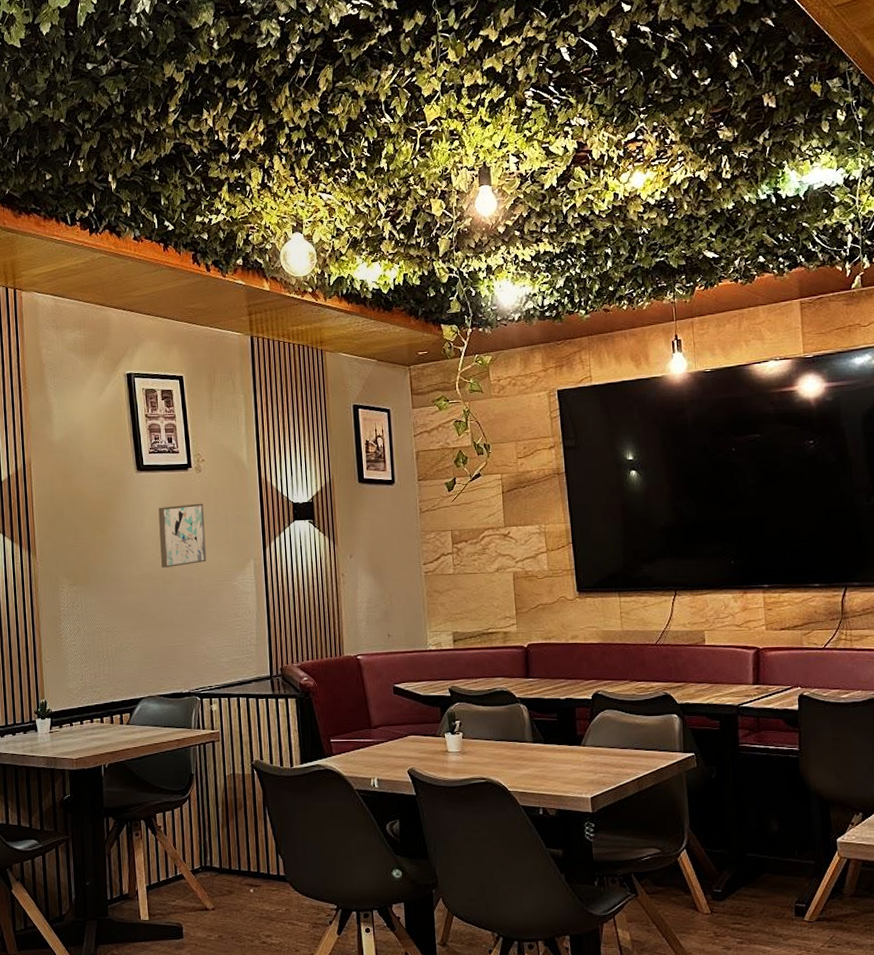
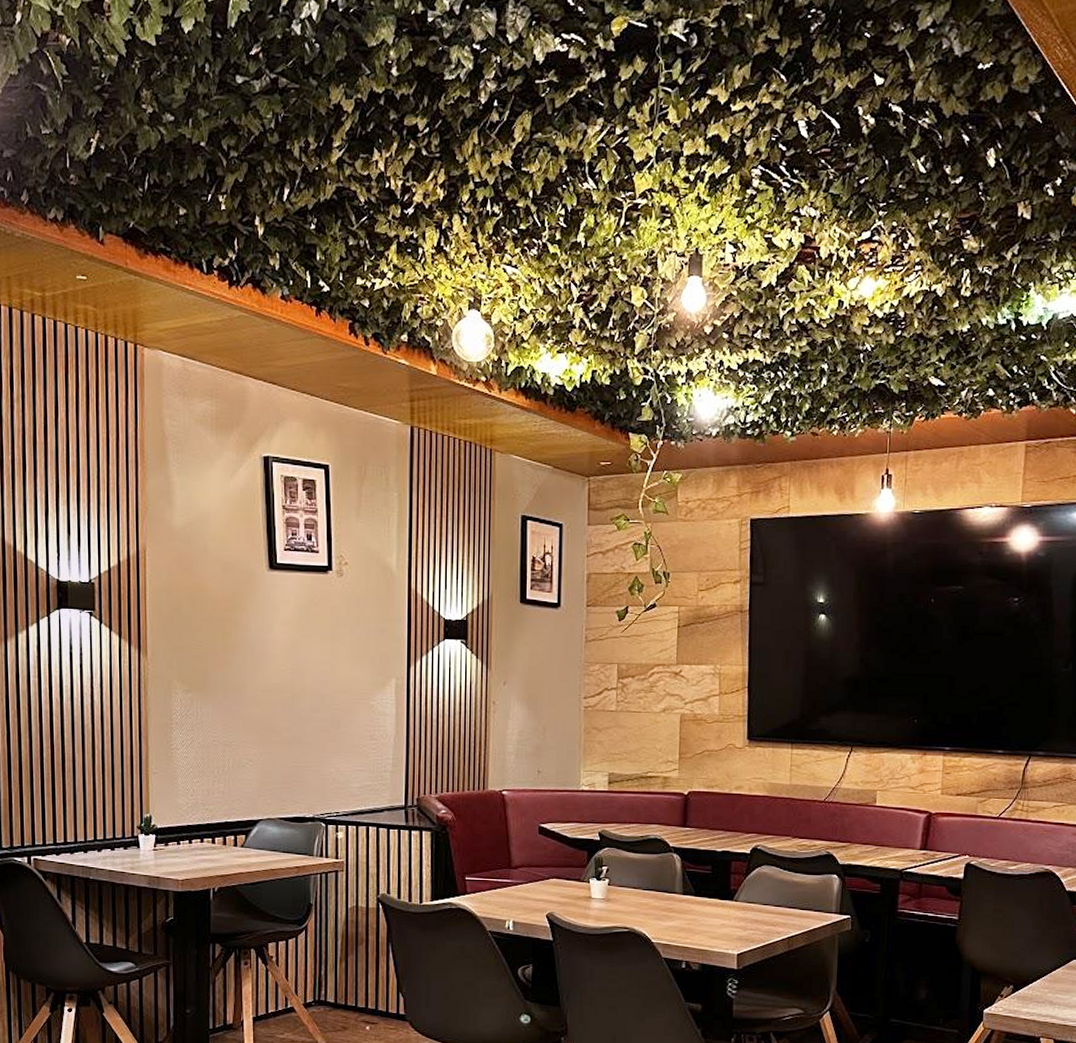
wall art: present [158,503,207,568] -> none [291,611,343,680]

